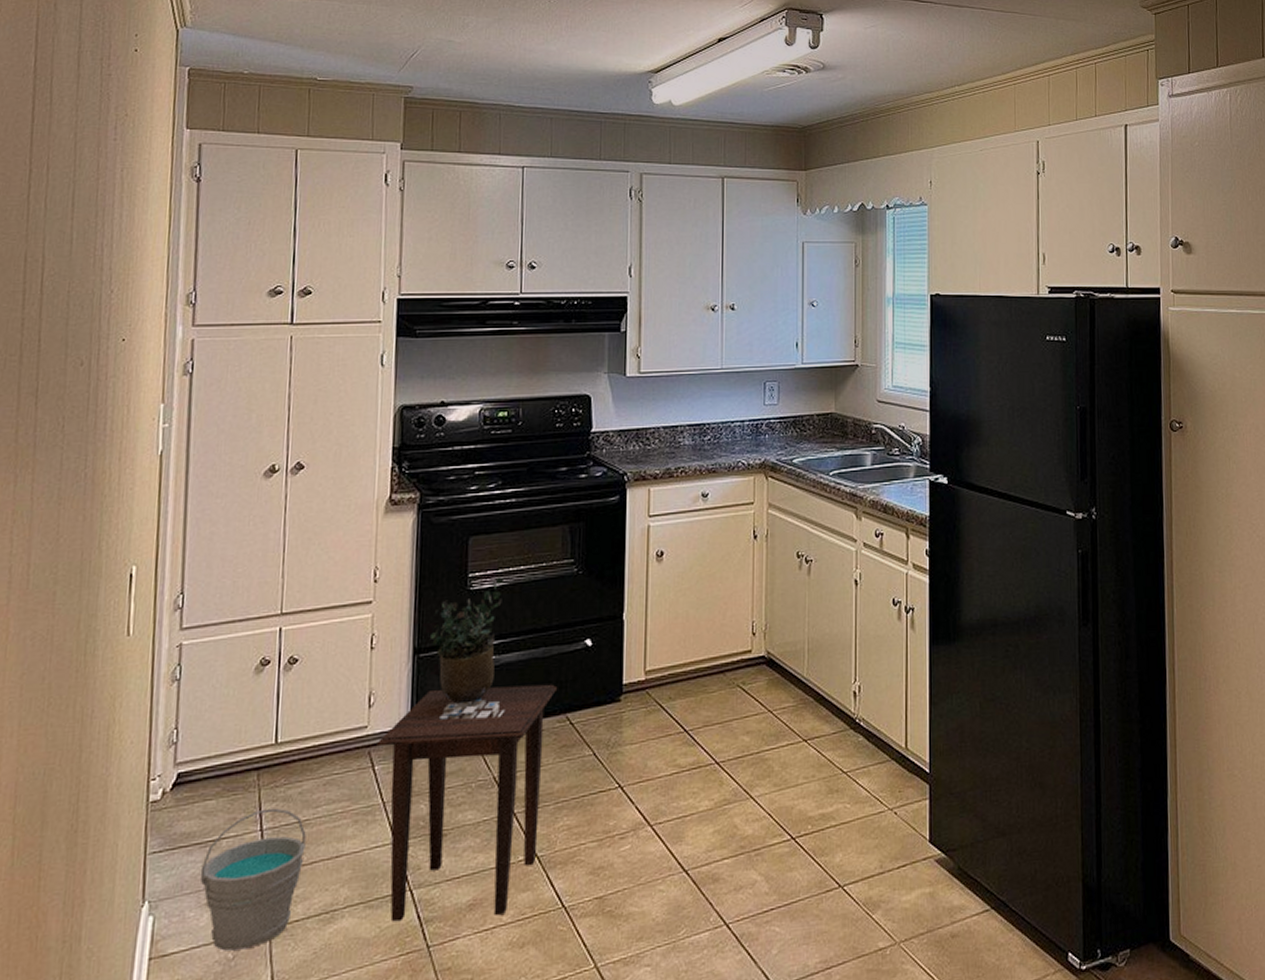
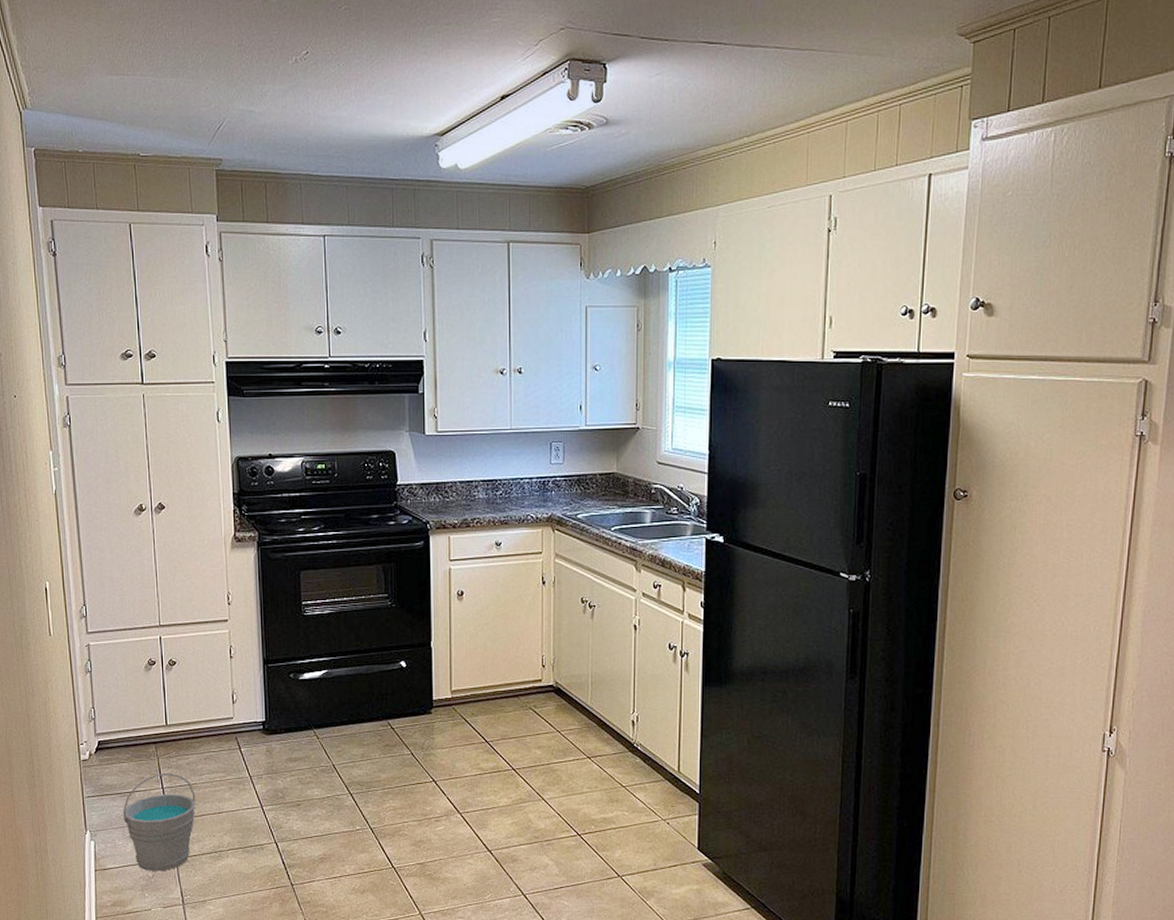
side table: present [377,684,558,922] -> none [241,694,380,869]
potted plant: present [431,578,505,704] -> none [276,607,332,706]

